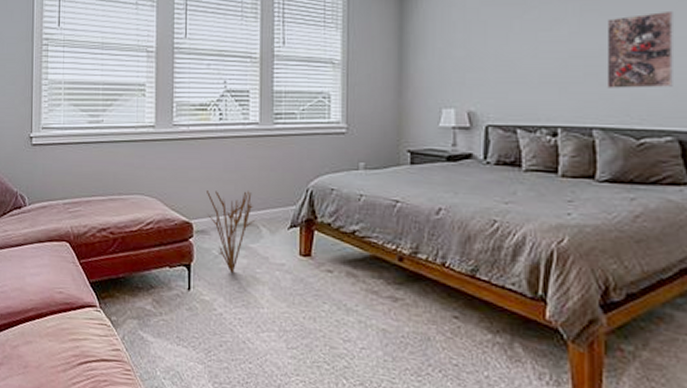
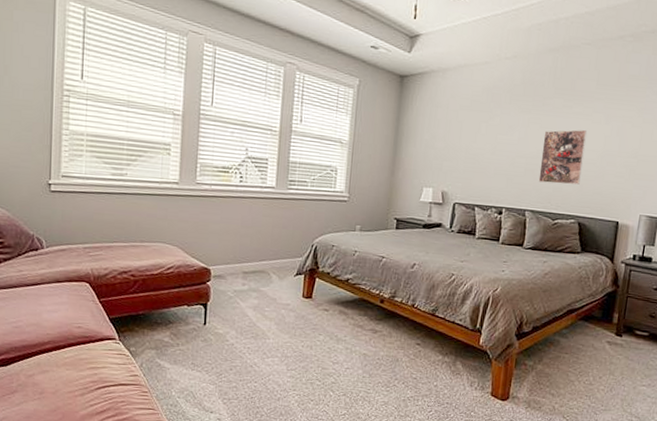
decorative plant: present [207,190,257,273] -> none [225,242,269,311]

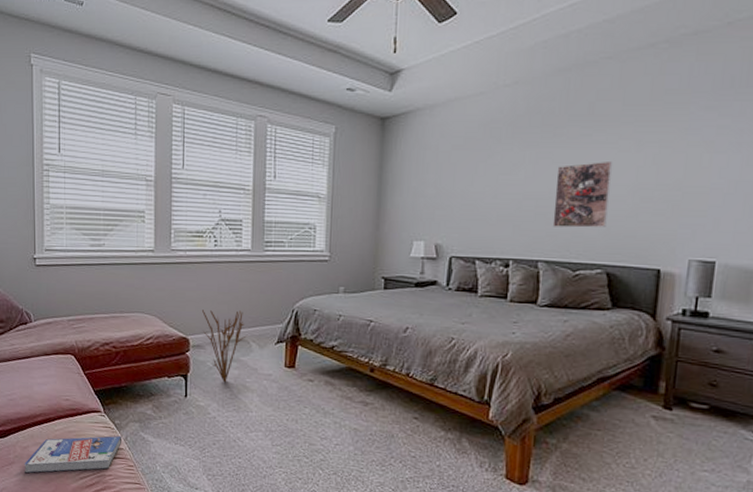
book: none [27,362,136,402] -> present [24,435,121,474]
decorative plant: none [225,242,269,311] -> present [202,310,248,382]

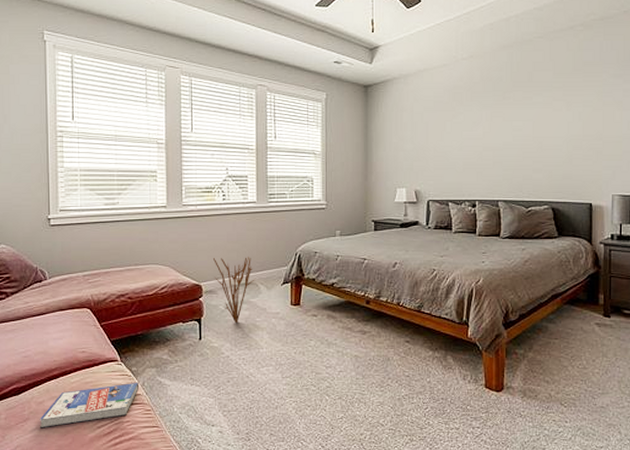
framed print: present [552,160,613,228] -> none [508,118,550,172]

